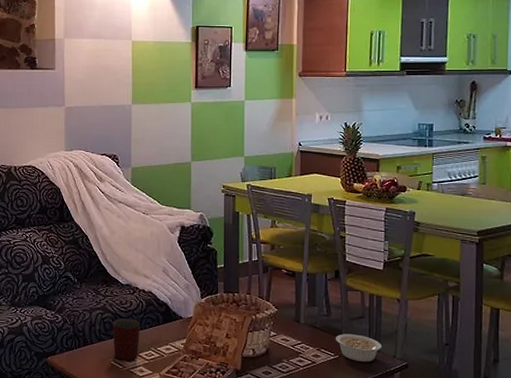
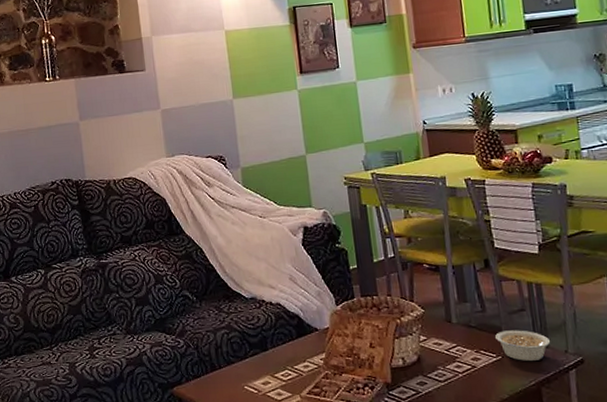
mug: present [113,318,140,361] -> none [241,335,274,384]

